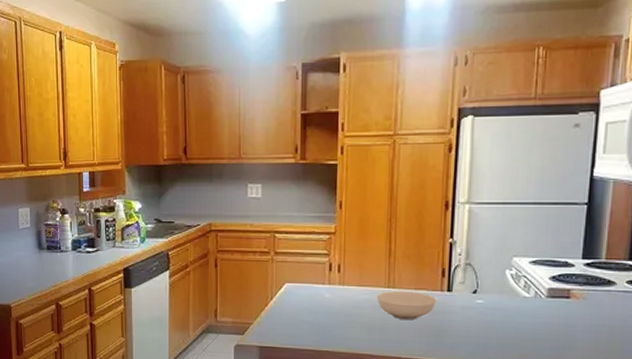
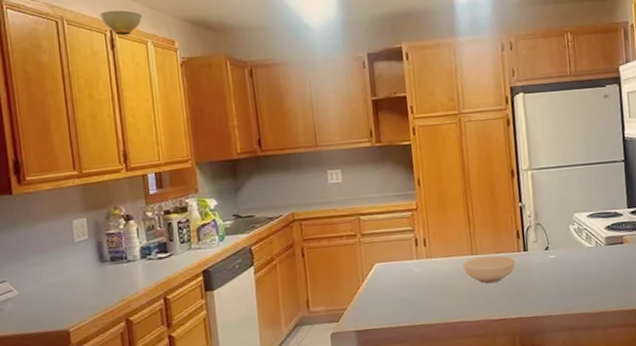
bowl: none [52,11,88,37] -> present [100,10,142,36]

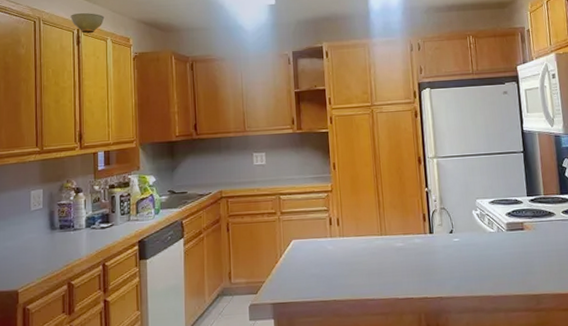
bowl: present [462,255,516,284] -> none [372,237,422,264]

